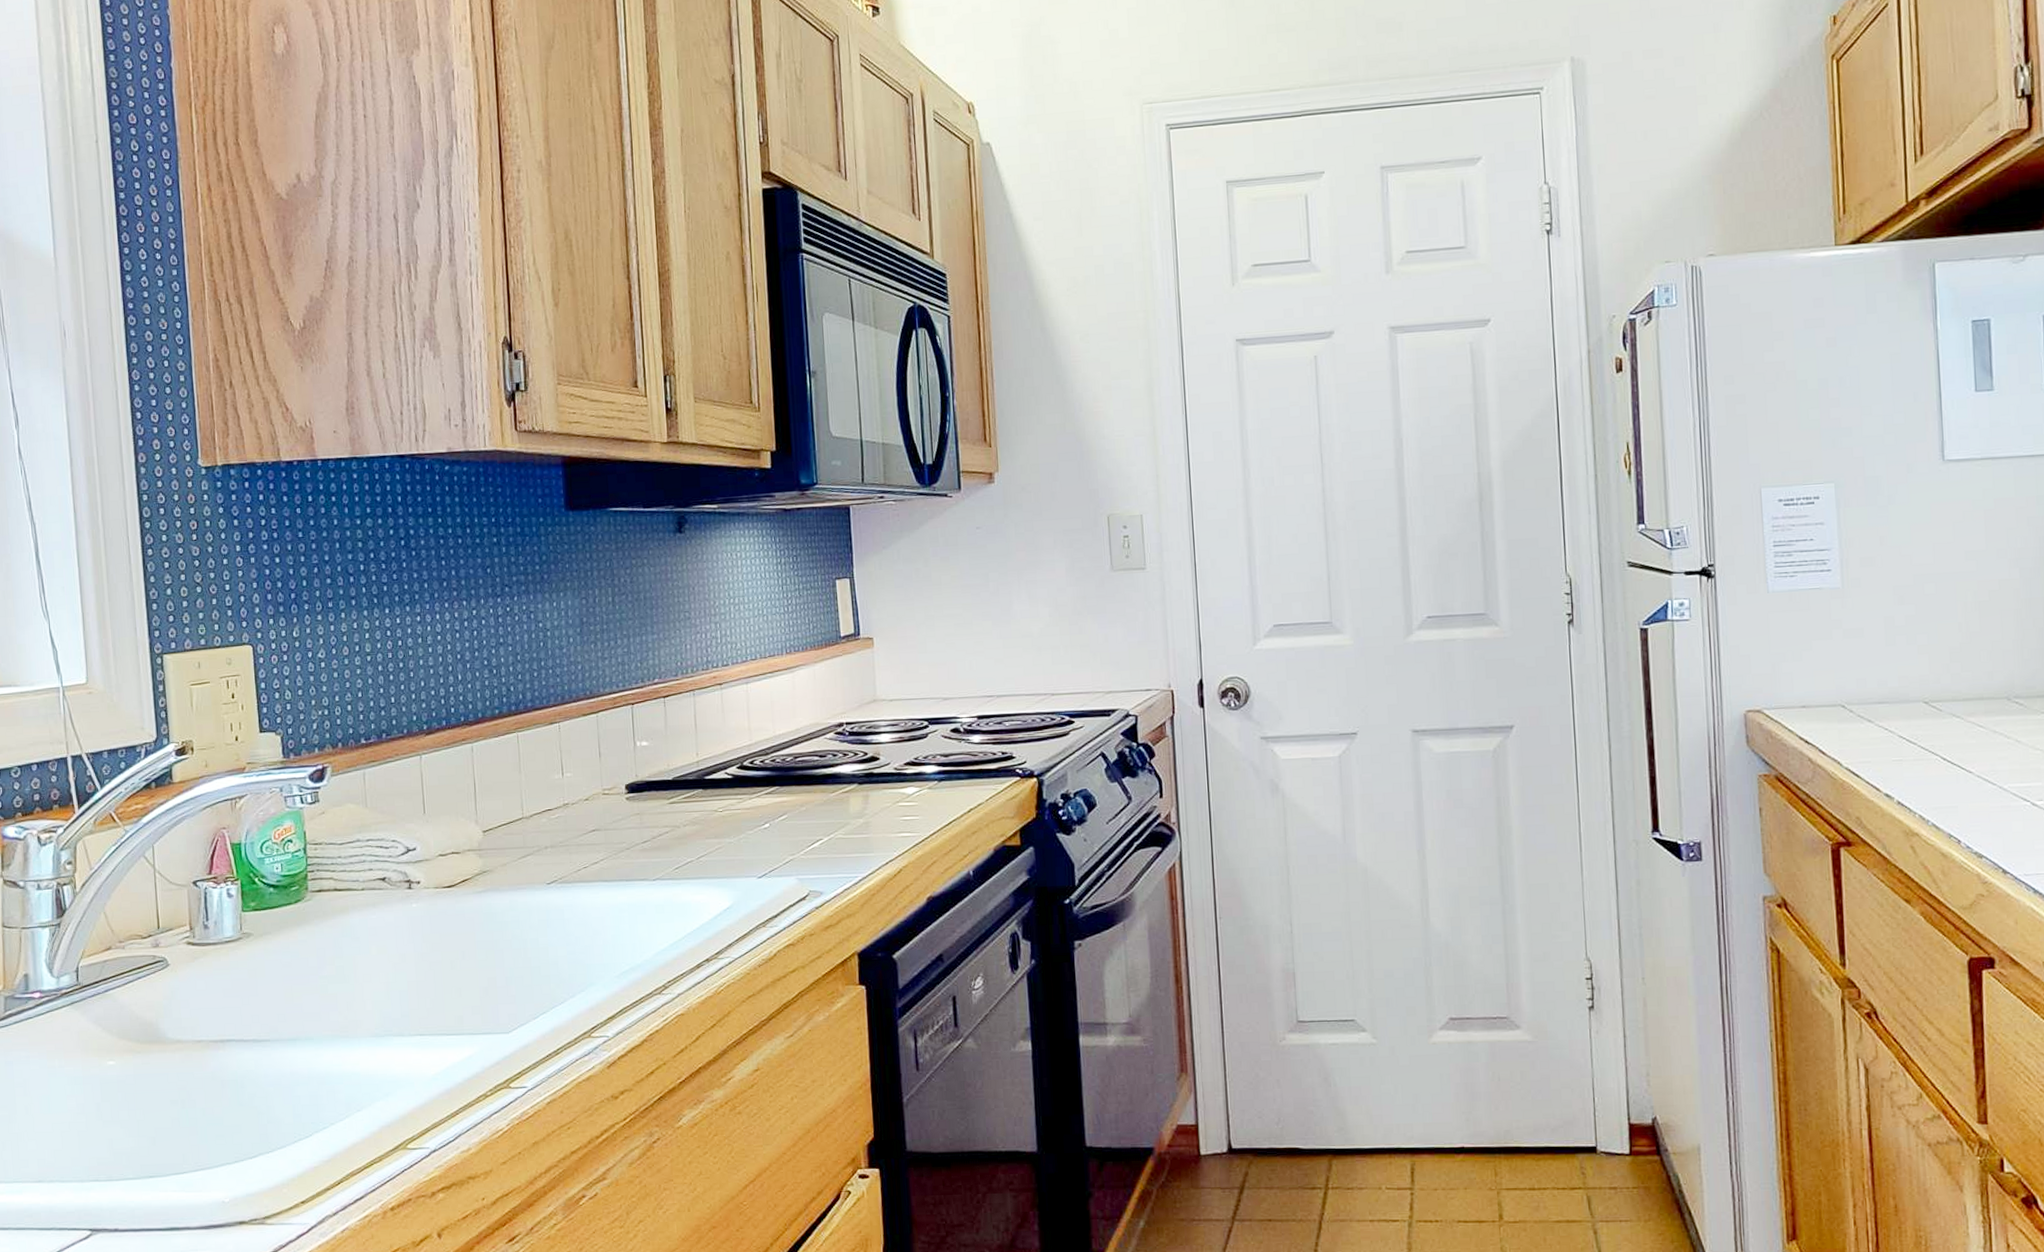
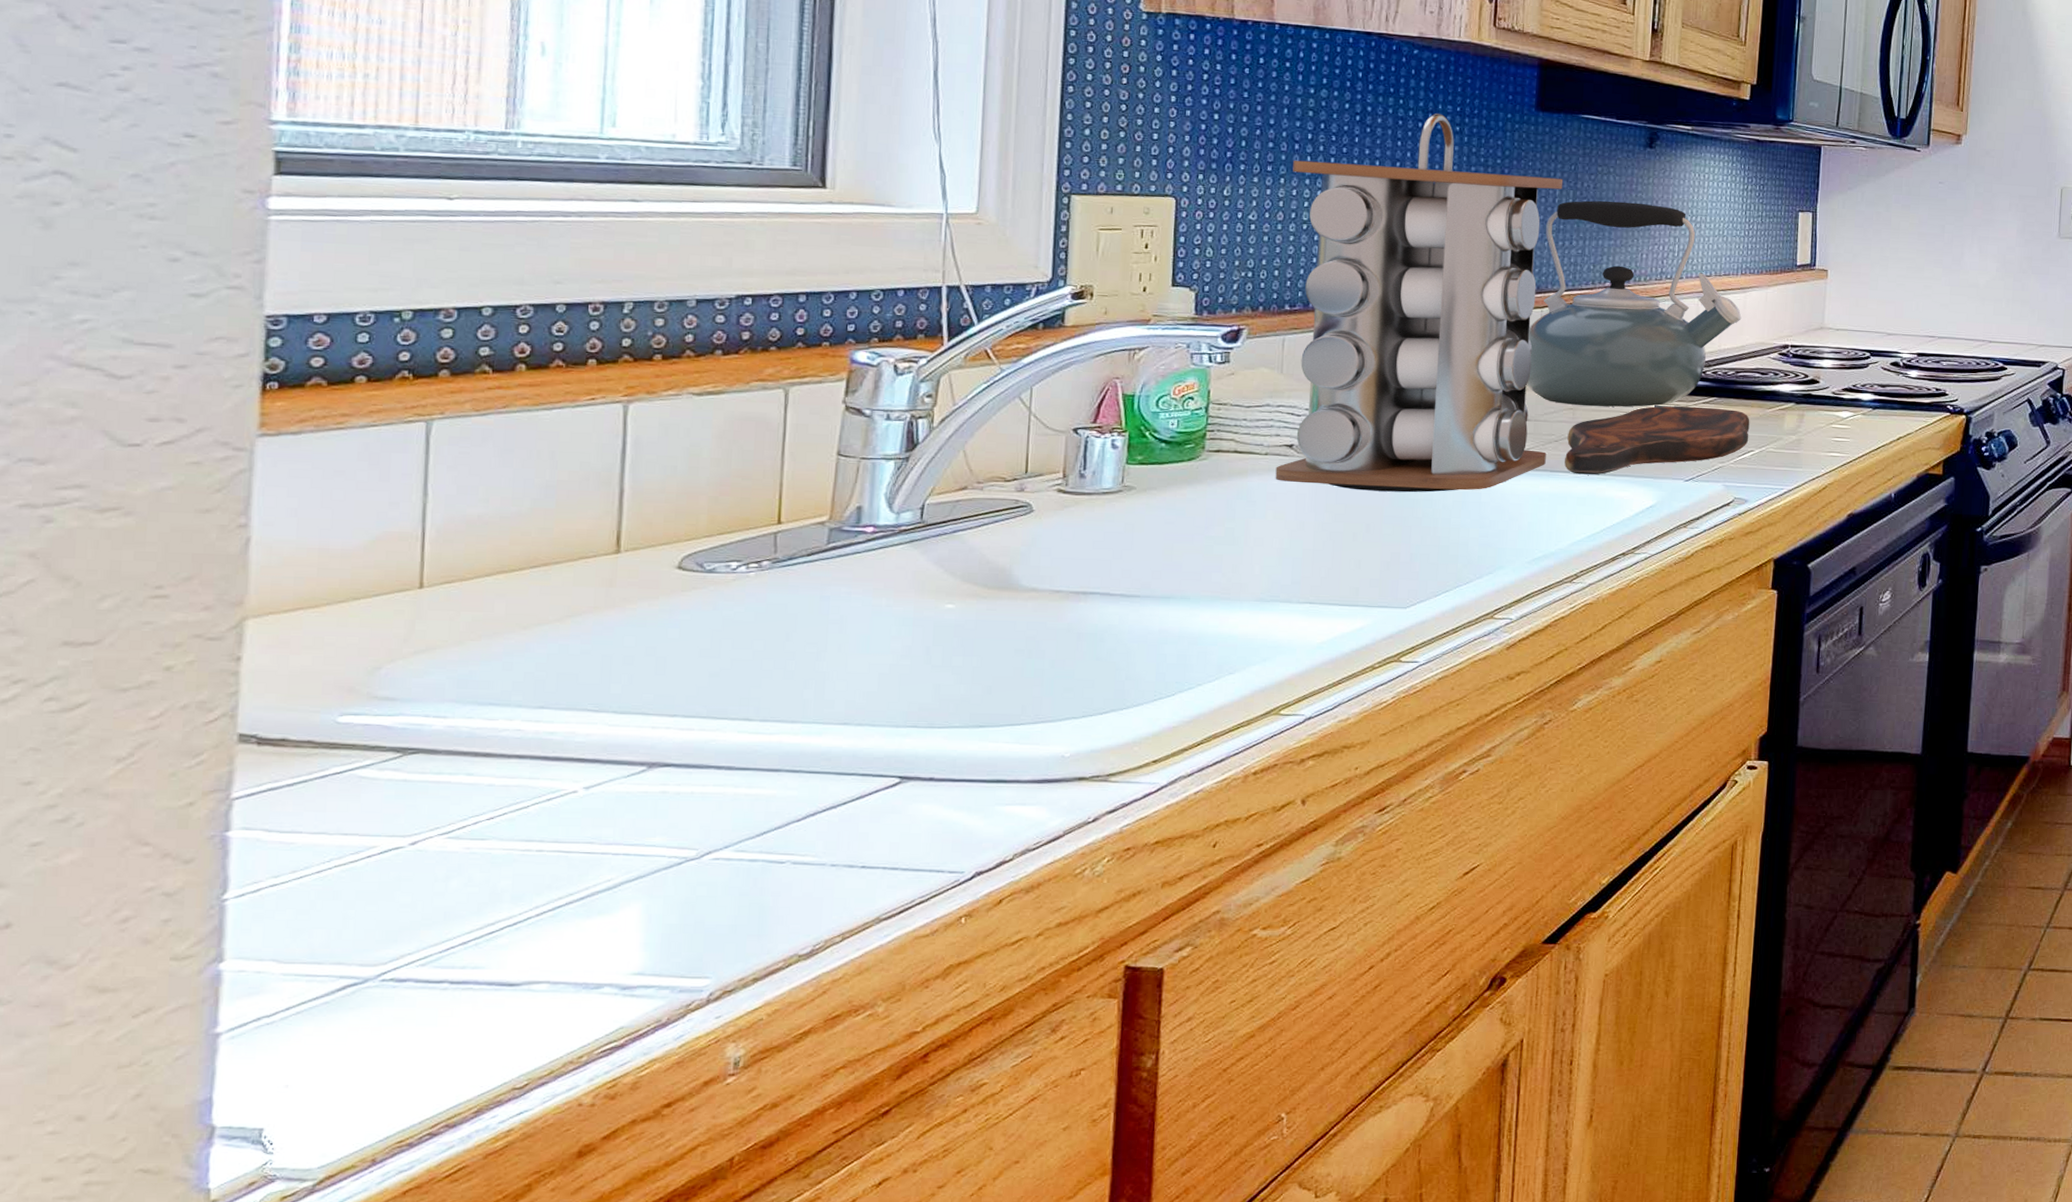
spice rack: none [350,527,621,918] -> present [1275,113,1564,493]
kettle: none [587,591,793,810] -> present [1527,200,1742,407]
cutting board: none [638,797,816,881] -> present [1564,406,1750,475]

